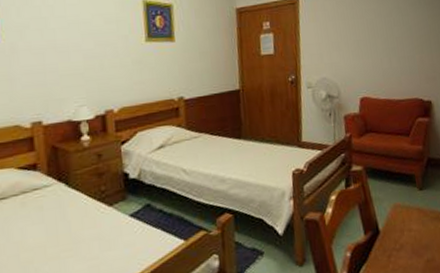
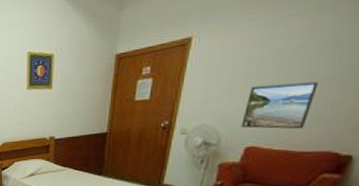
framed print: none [351,39,396,80] -> present [241,81,318,129]

